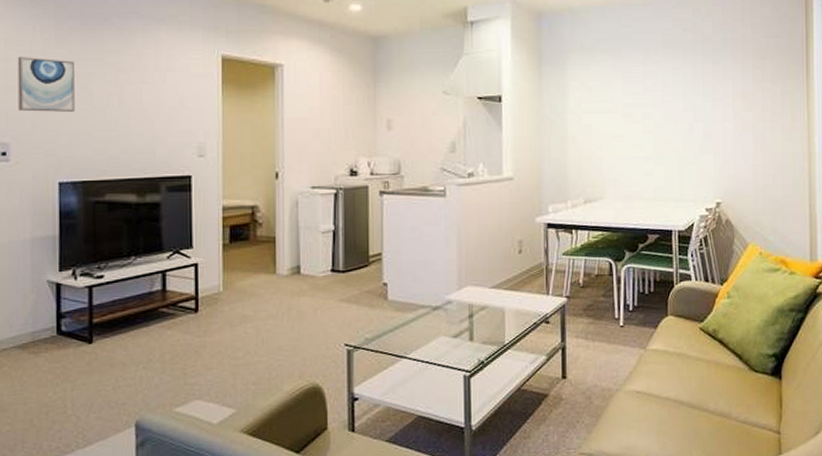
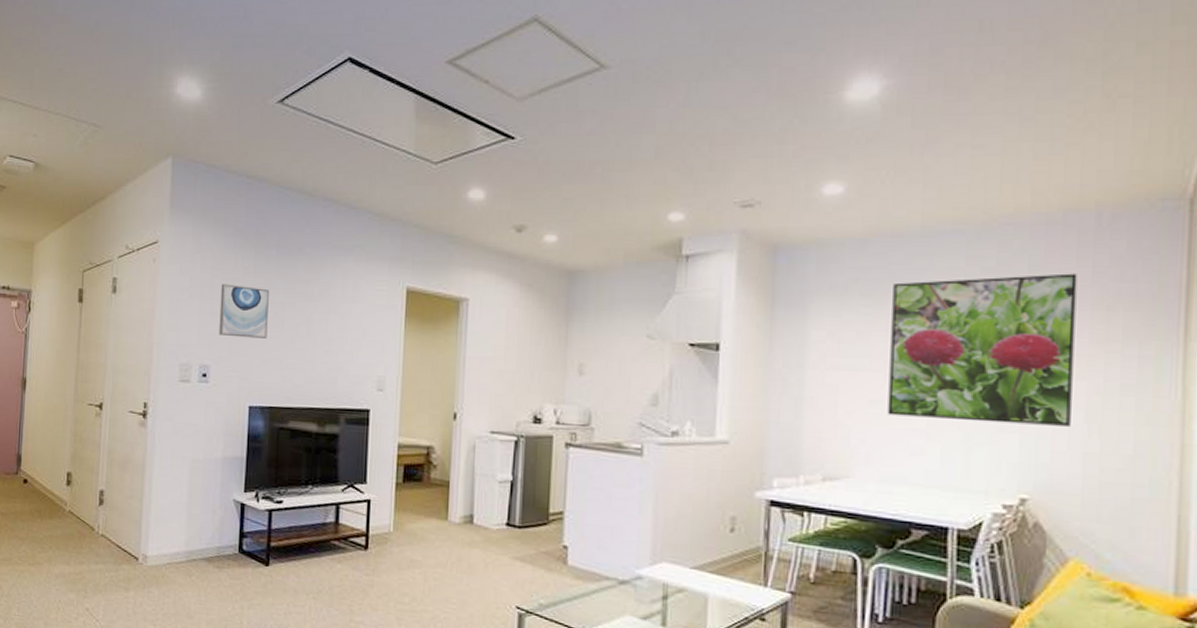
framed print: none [625,32,744,147] -> present [887,273,1077,426]

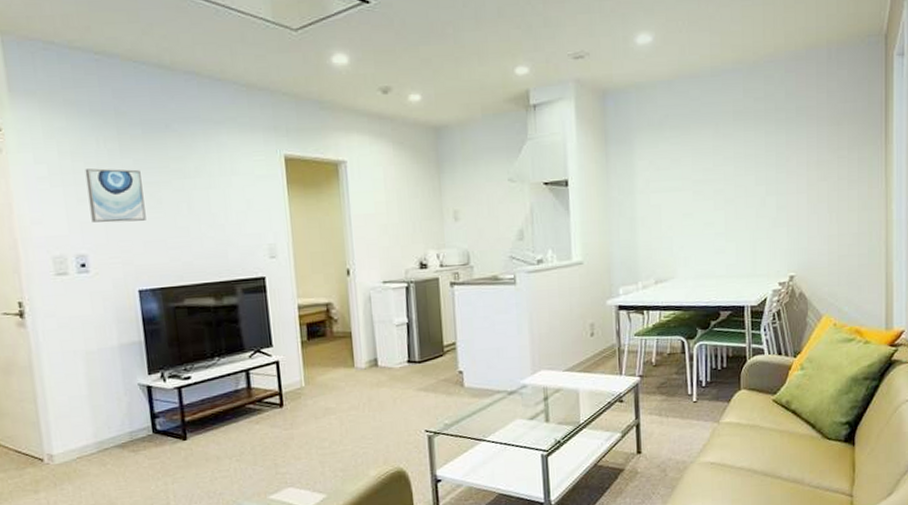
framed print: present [887,273,1077,426] -> none [694,98,818,225]

